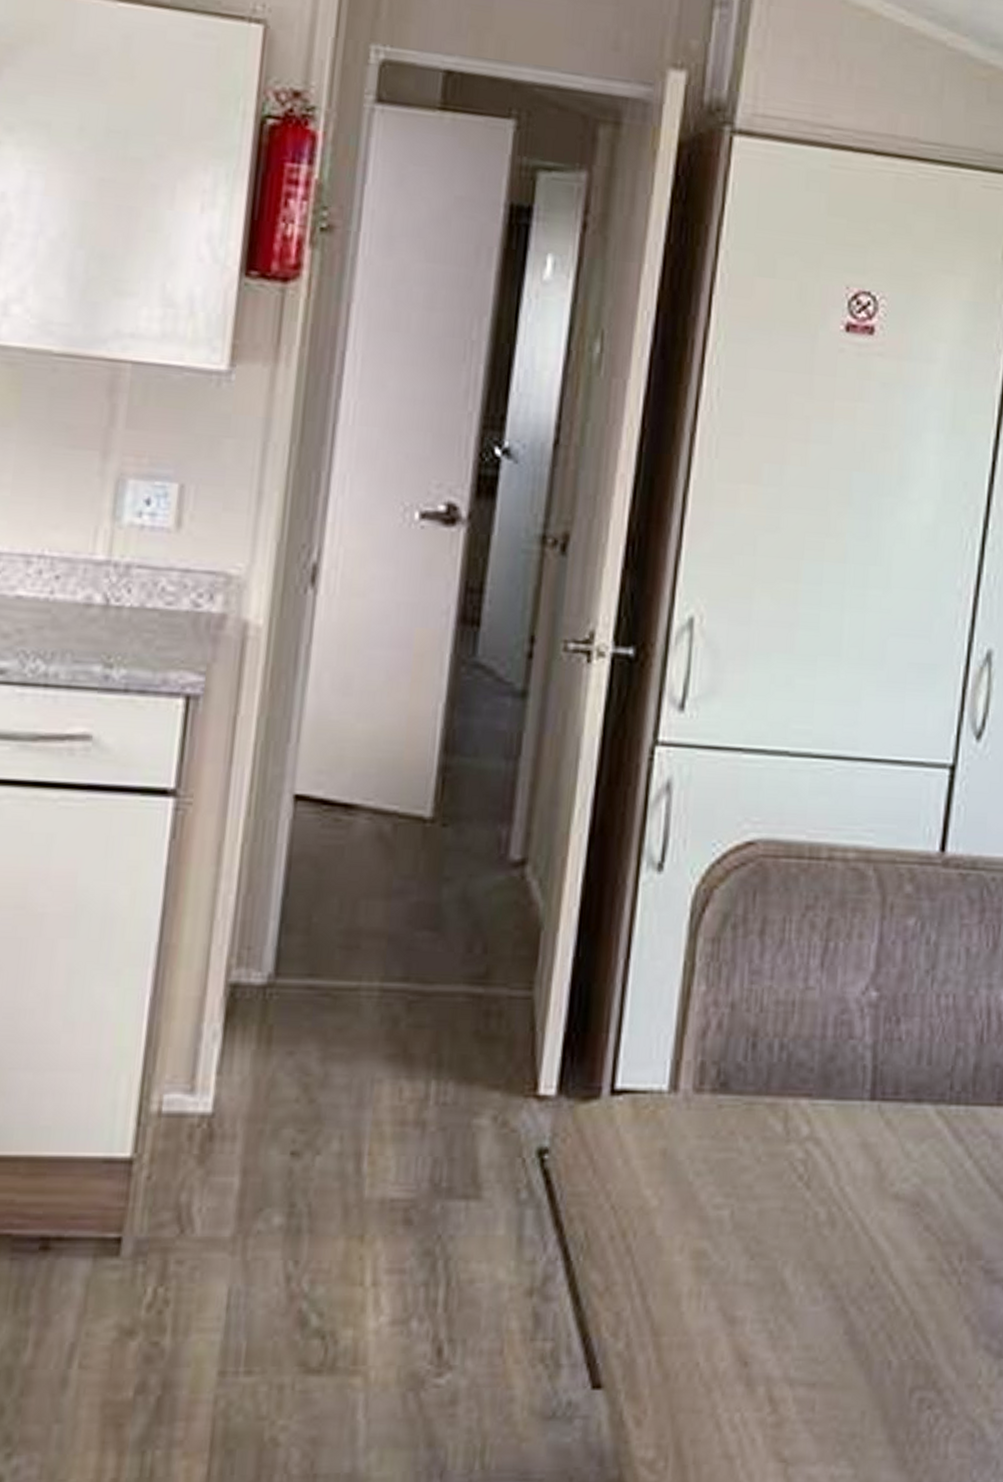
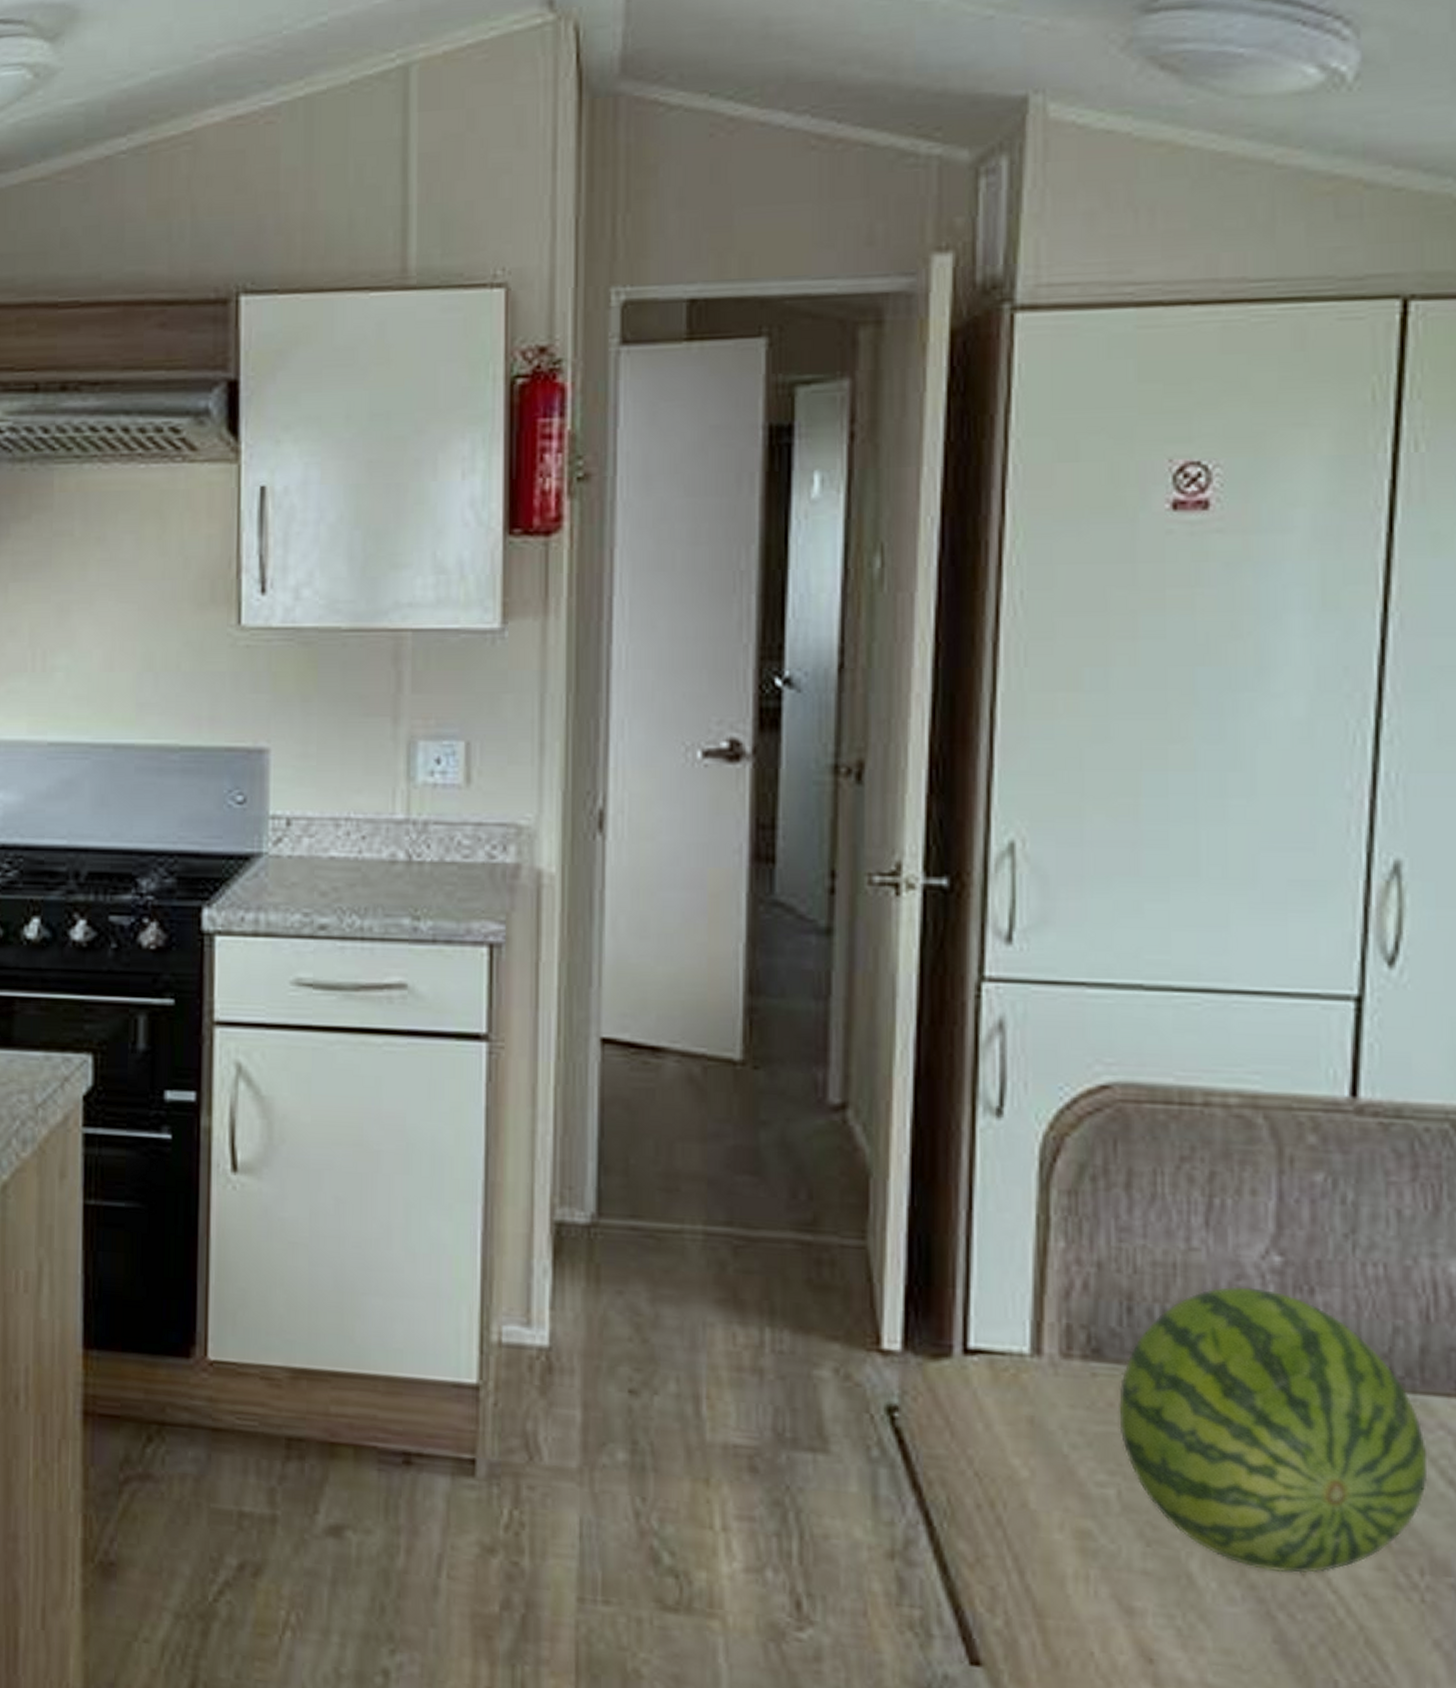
fruit: none [737,1020,973,1272] -> present [1119,1286,1428,1574]

